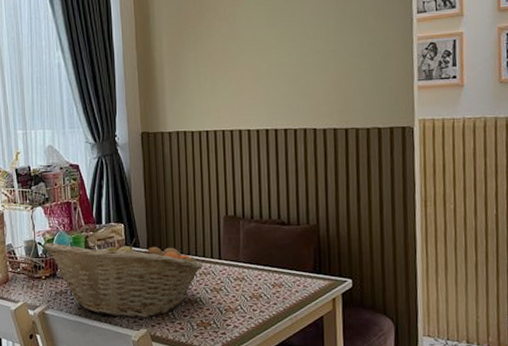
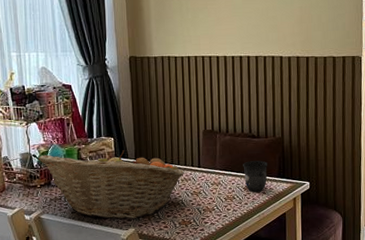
mug: none [271,252,301,291] -> present [243,160,268,193]

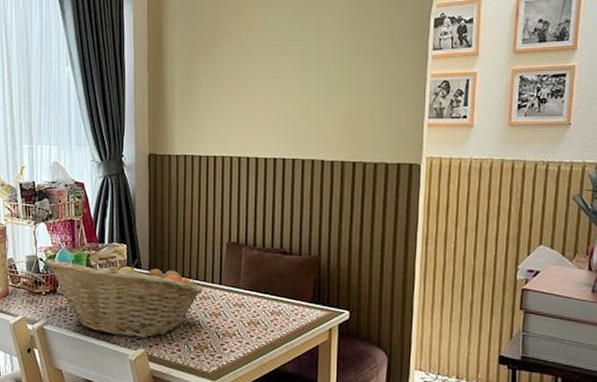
mug: present [243,160,268,193] -> none [271,281,301,319]

